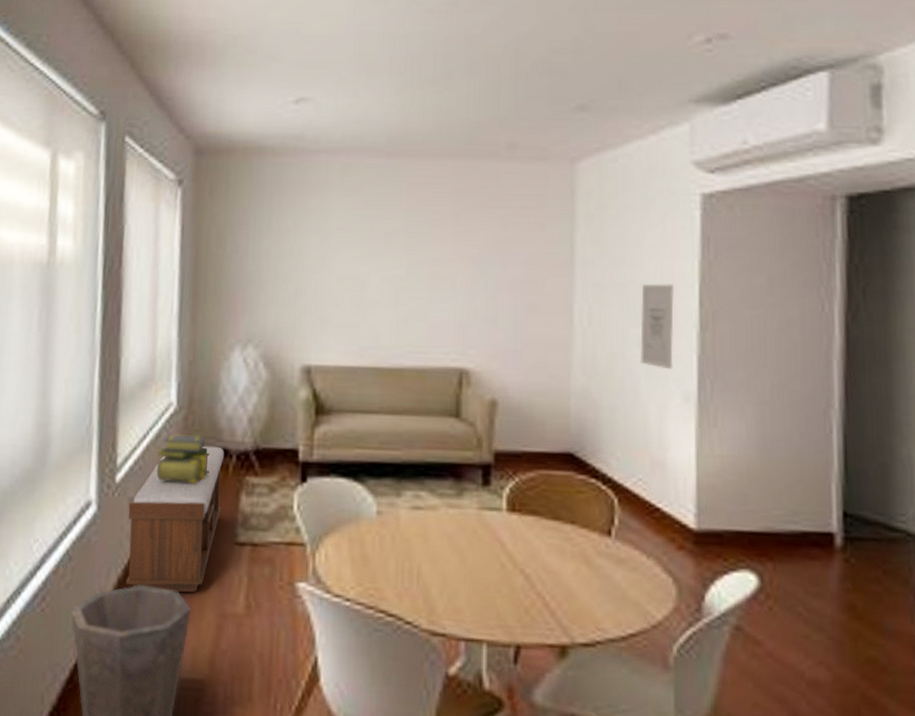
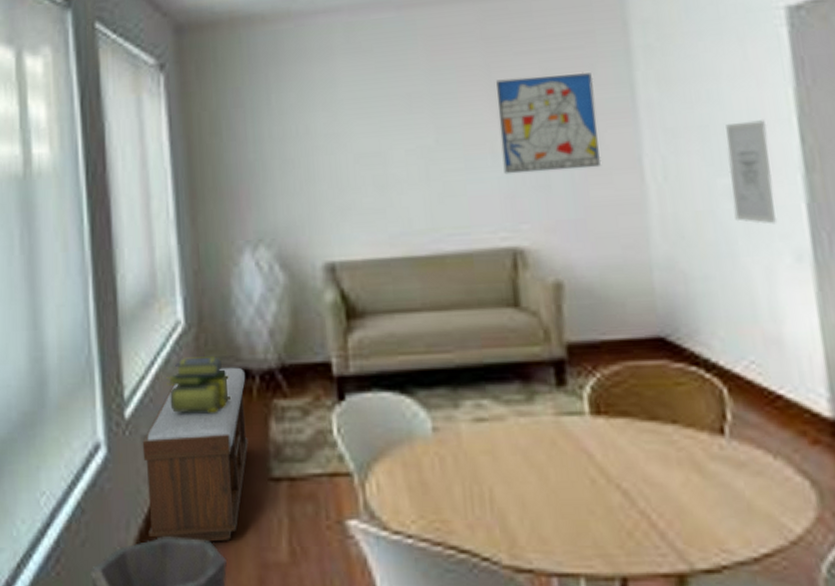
wall art: none [460,227,542,309] -> present [496,72,602,174]

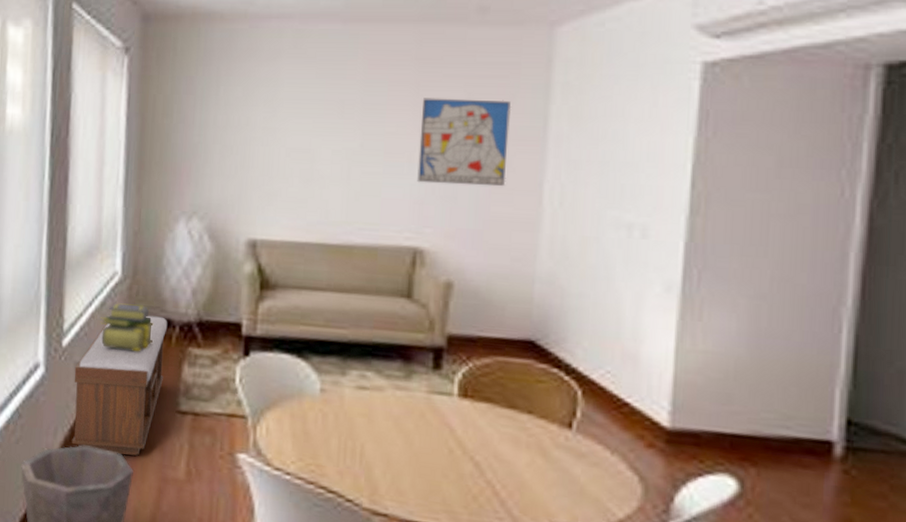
wall art: present [725,120,778,225] -> none [617,162,663,257]

